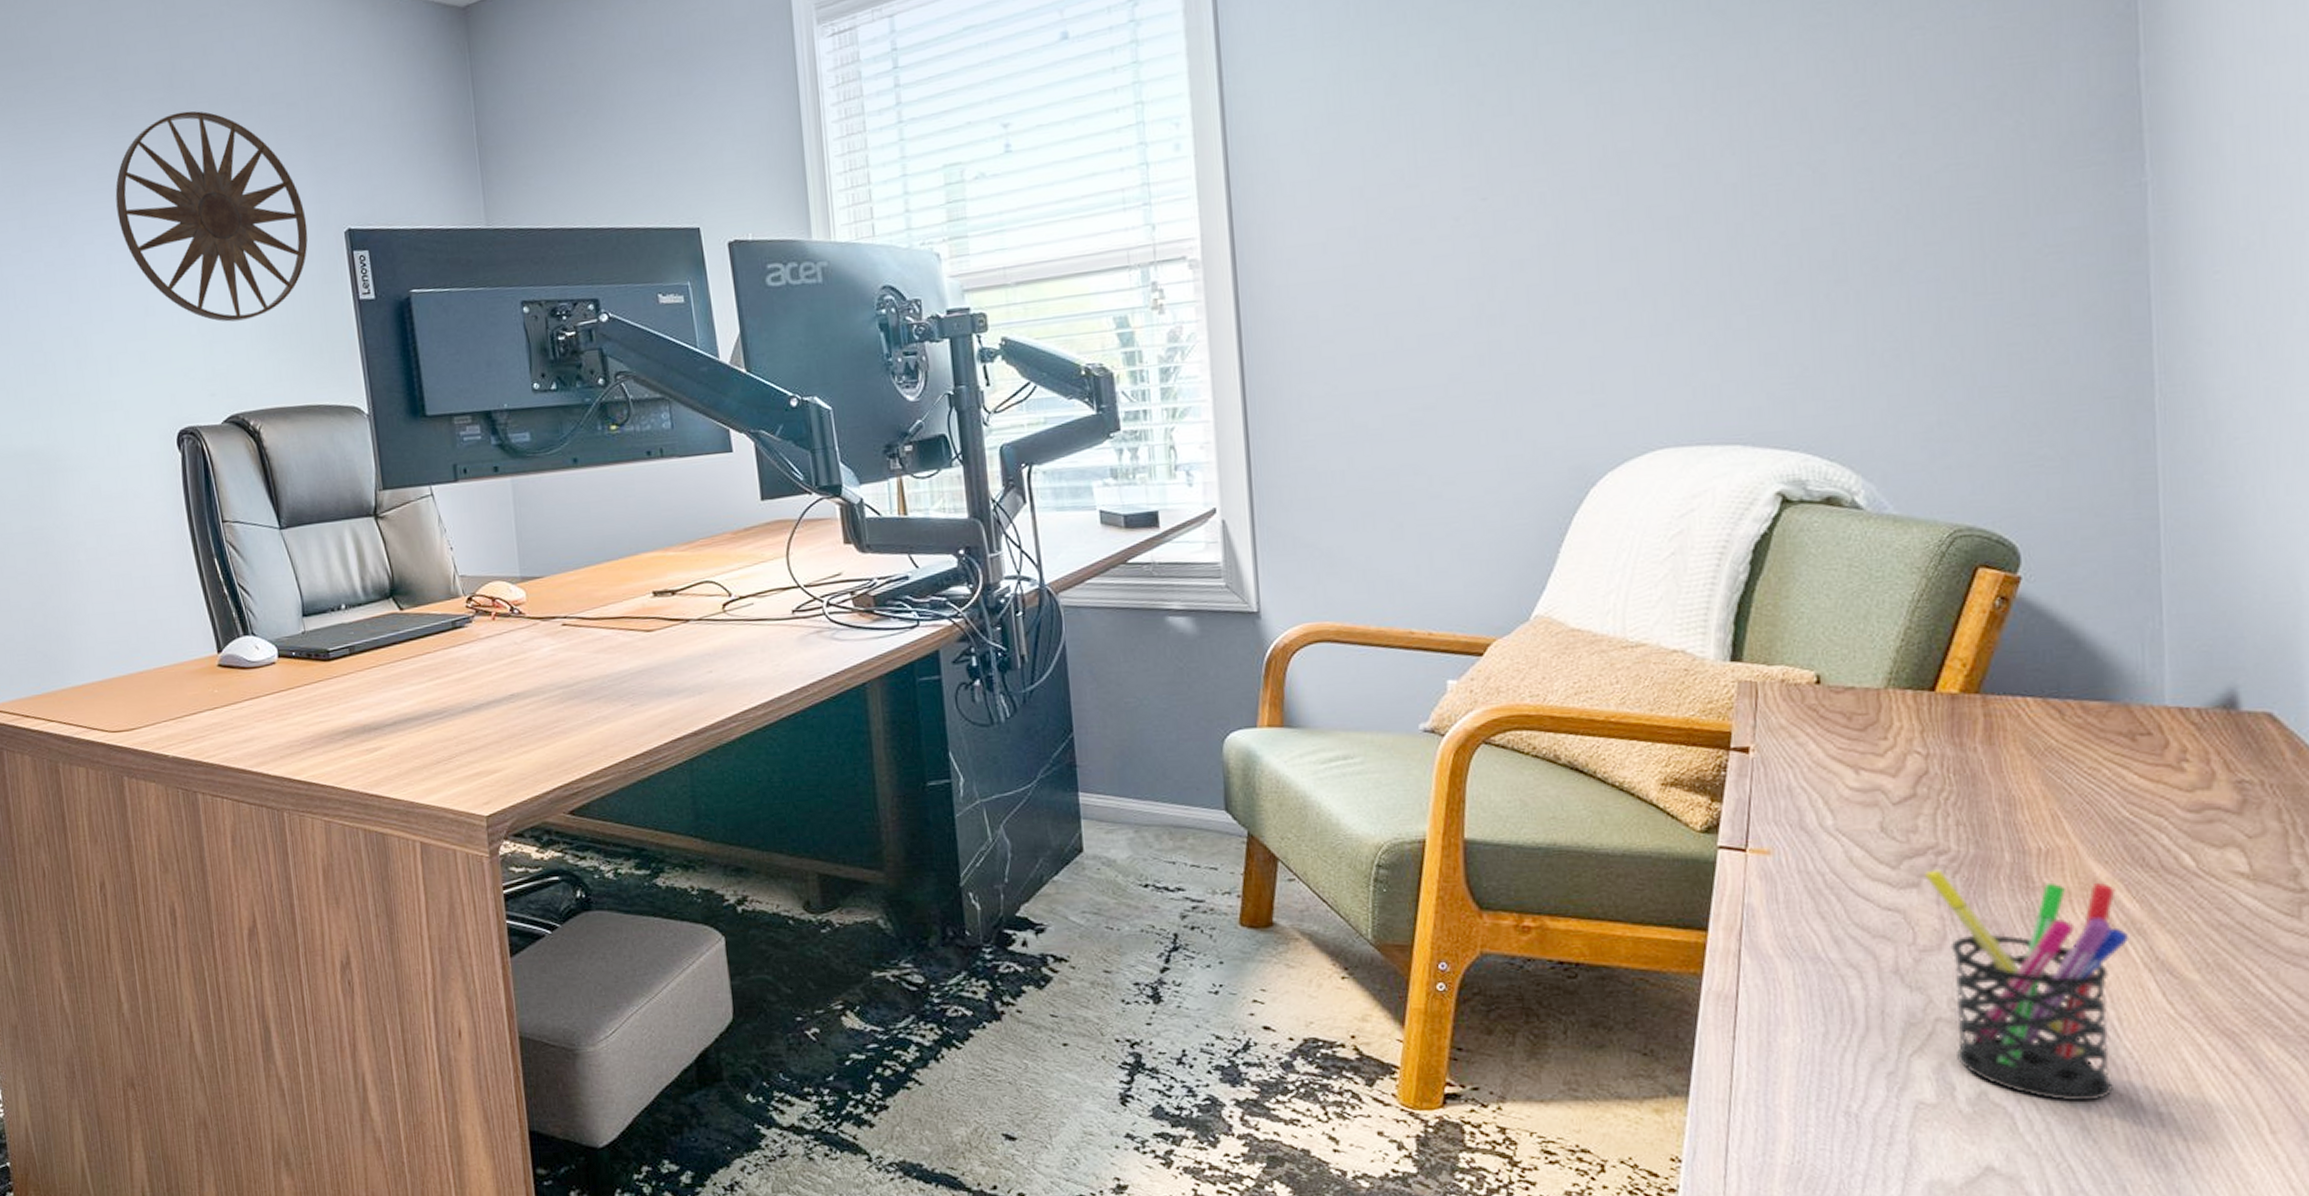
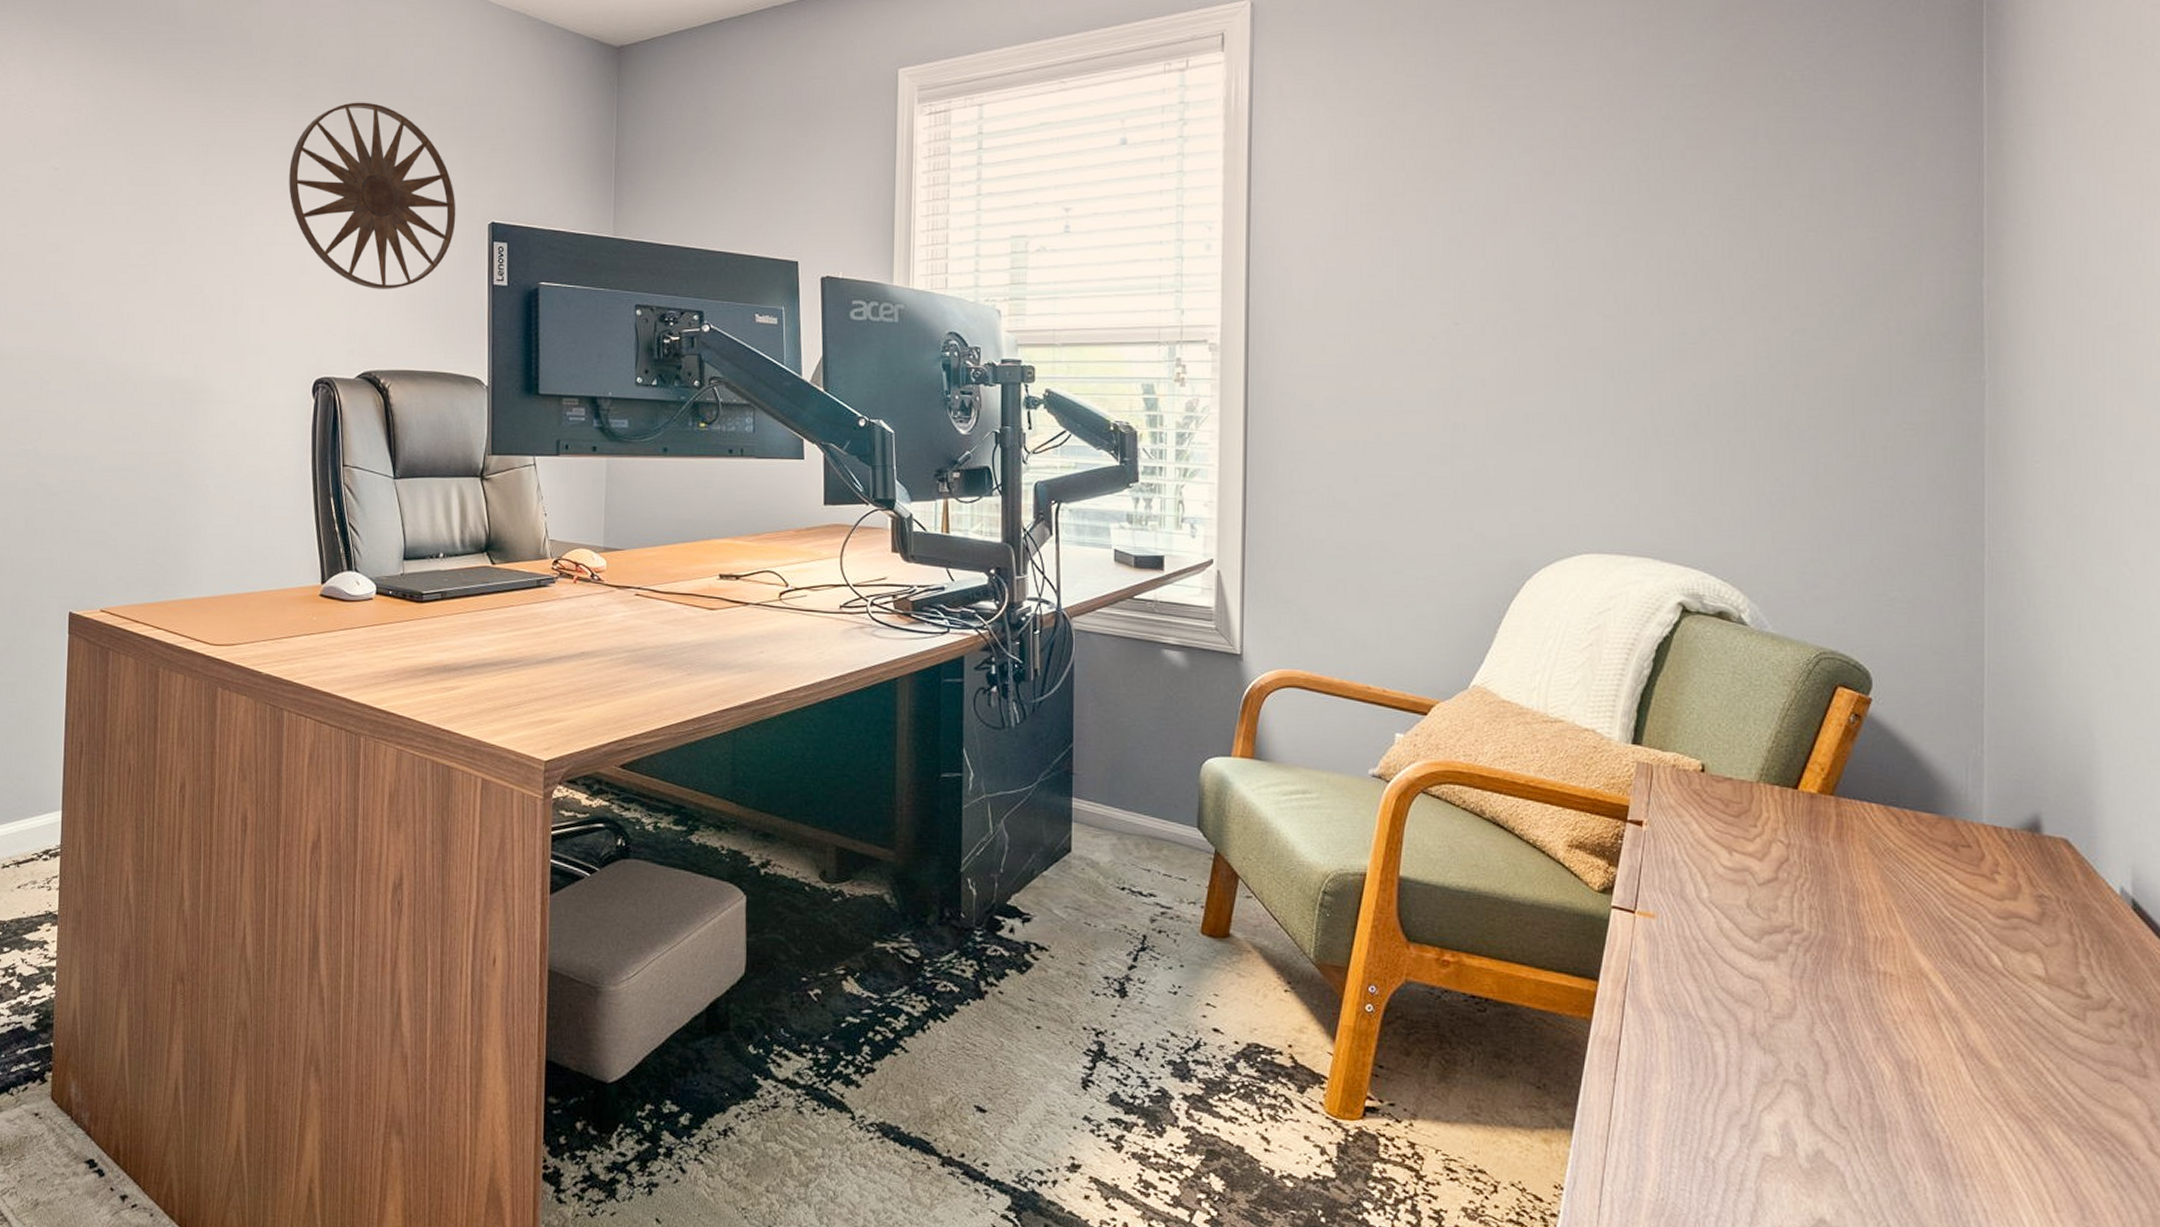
pen holder: present [1924,869,2130,1102] -> none [1780,946,1946,1168]

